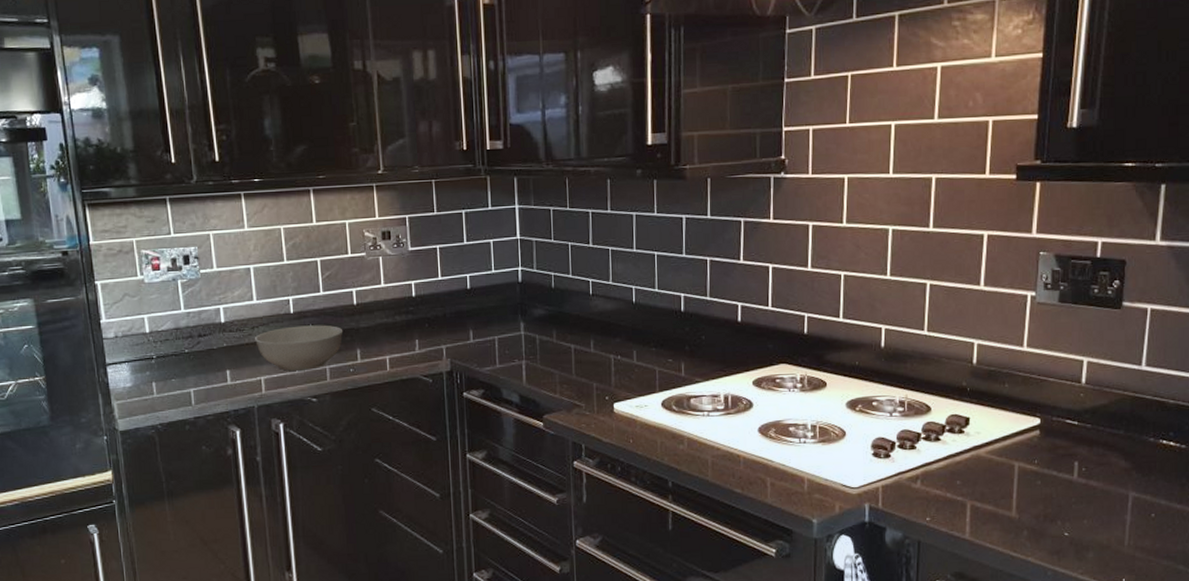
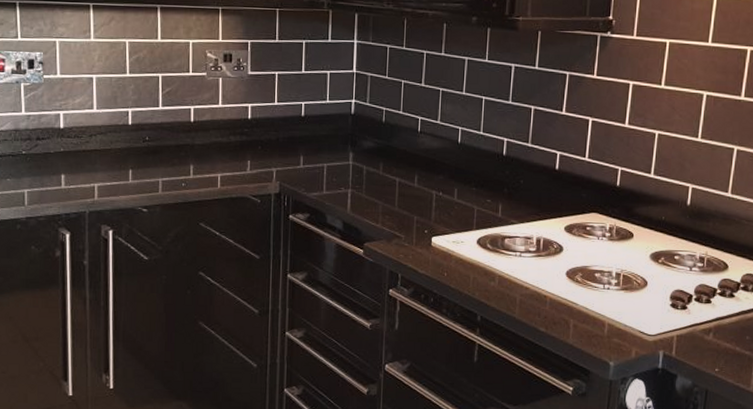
bowl: present [254,325,343,371] -> none [91,137,179,181]

